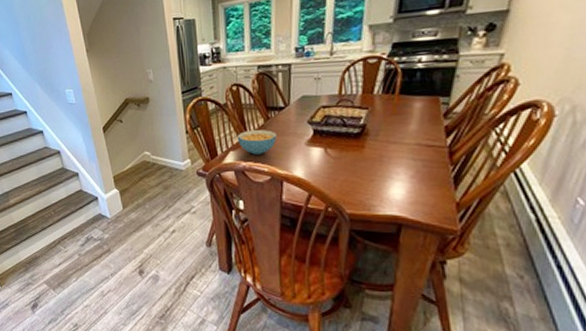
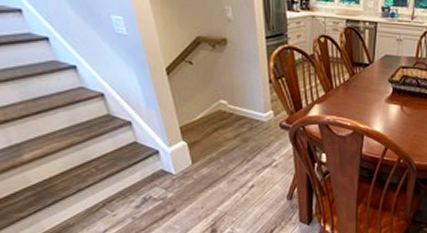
cereal bowl: present [238,130,277,155] -> none [324,85,360,109]

